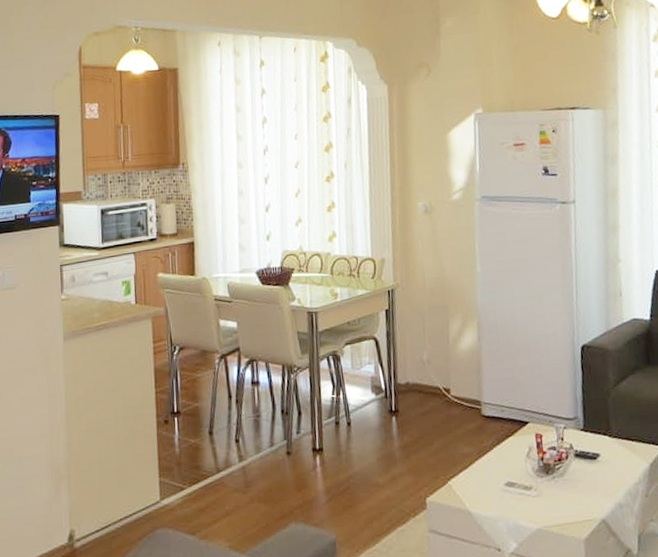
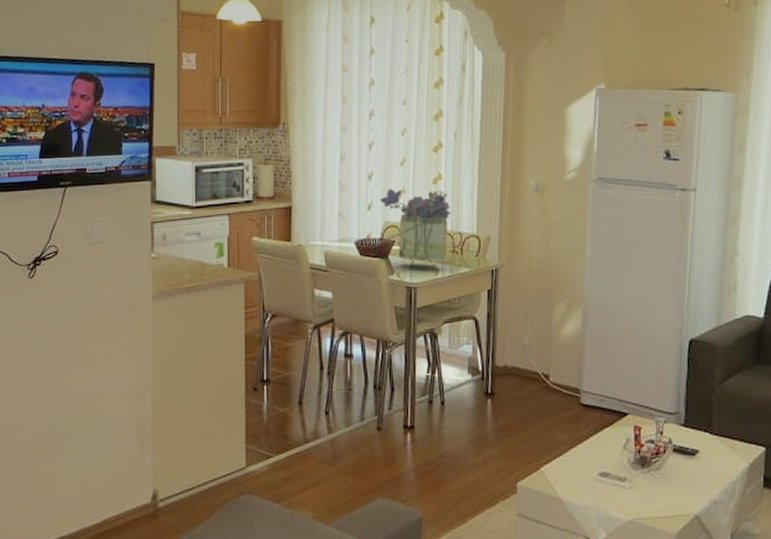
flower bouquet: none [278,218,346,294] -> present [377,188,451,268]

